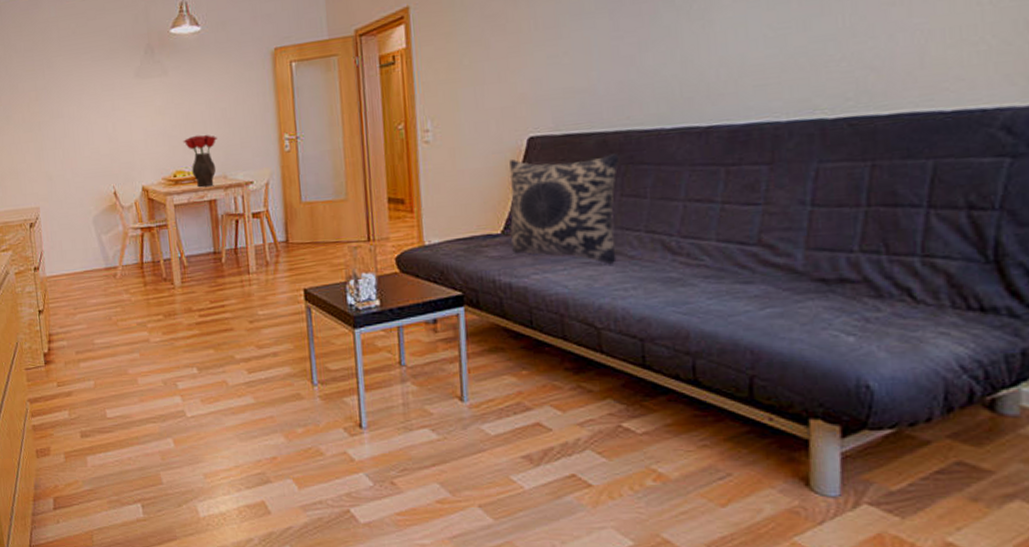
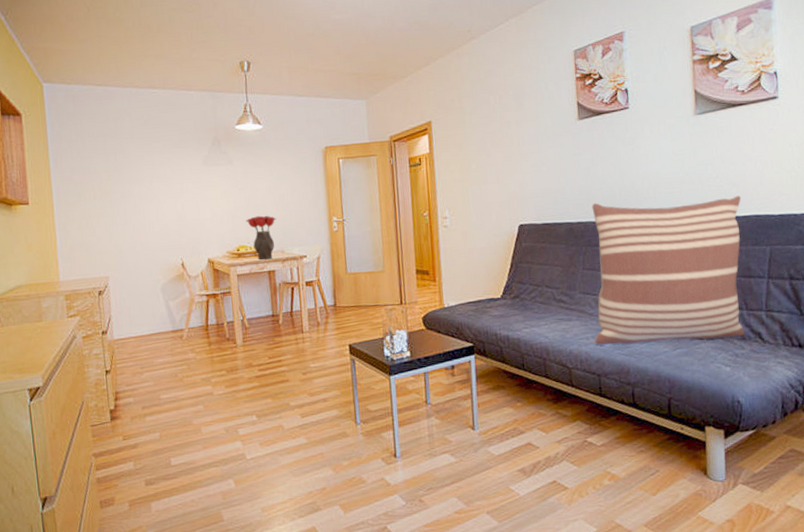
cushion: present [509,153,620,265] -> none [506,238,582,320]
pillow: none [636,84,885,299] -> present [591,195,746,345]

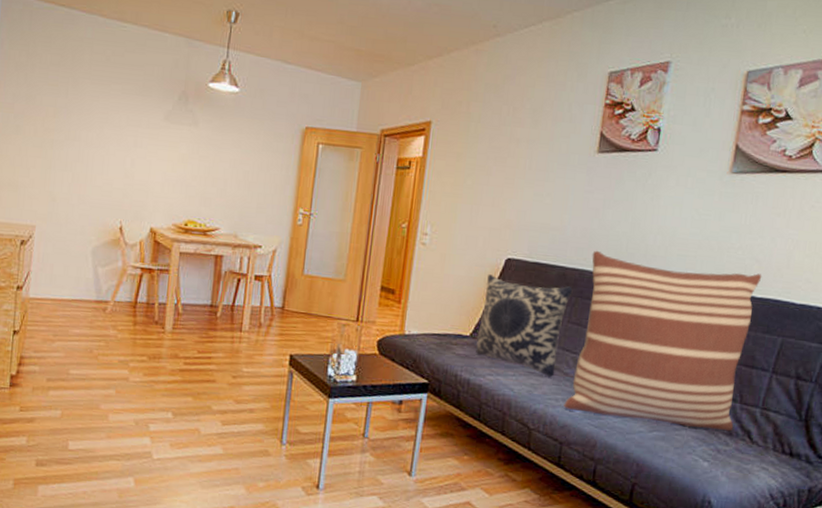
bouquet: present [246,215,276,260] -> none [200,190,235,242]
cushion: none [506,238,582,320] -> present [476,274,573,378]

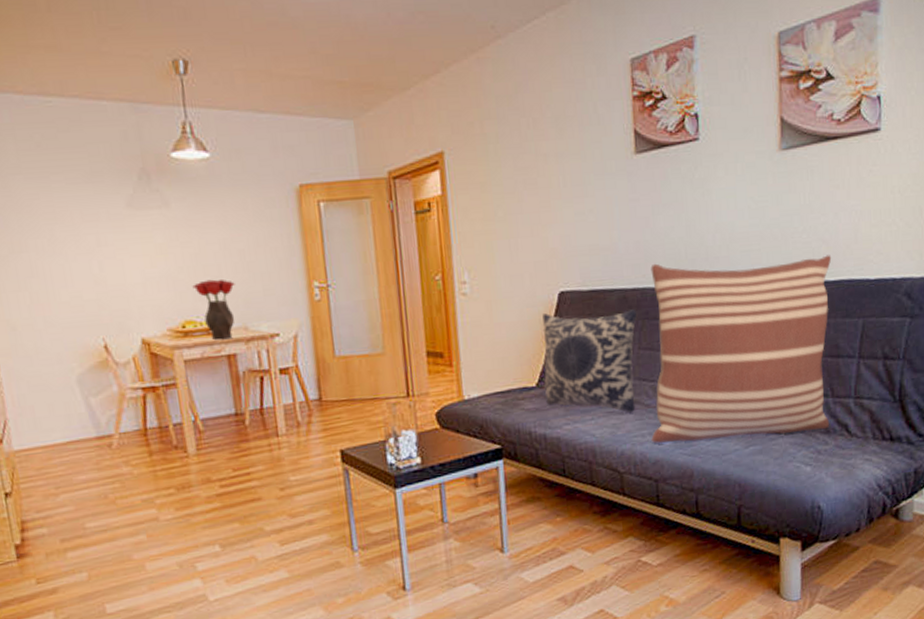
bouquet: none [200,190,235,242] -> present [192,279,235,340]

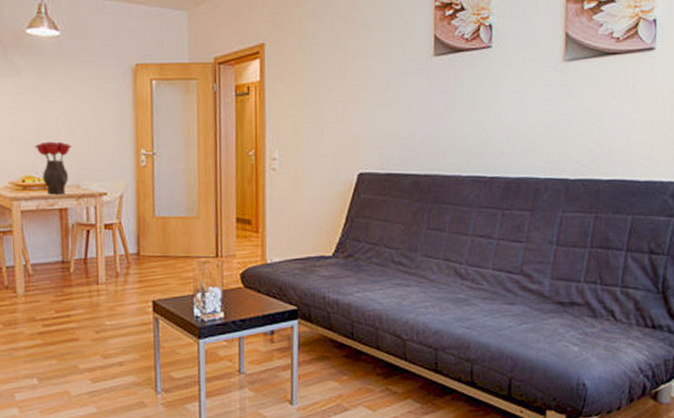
cushion: present [542,309,638,414] -> none [340,191,428,286]
pillow: present [650,255,832,443] -> none [433,153,606,316]

